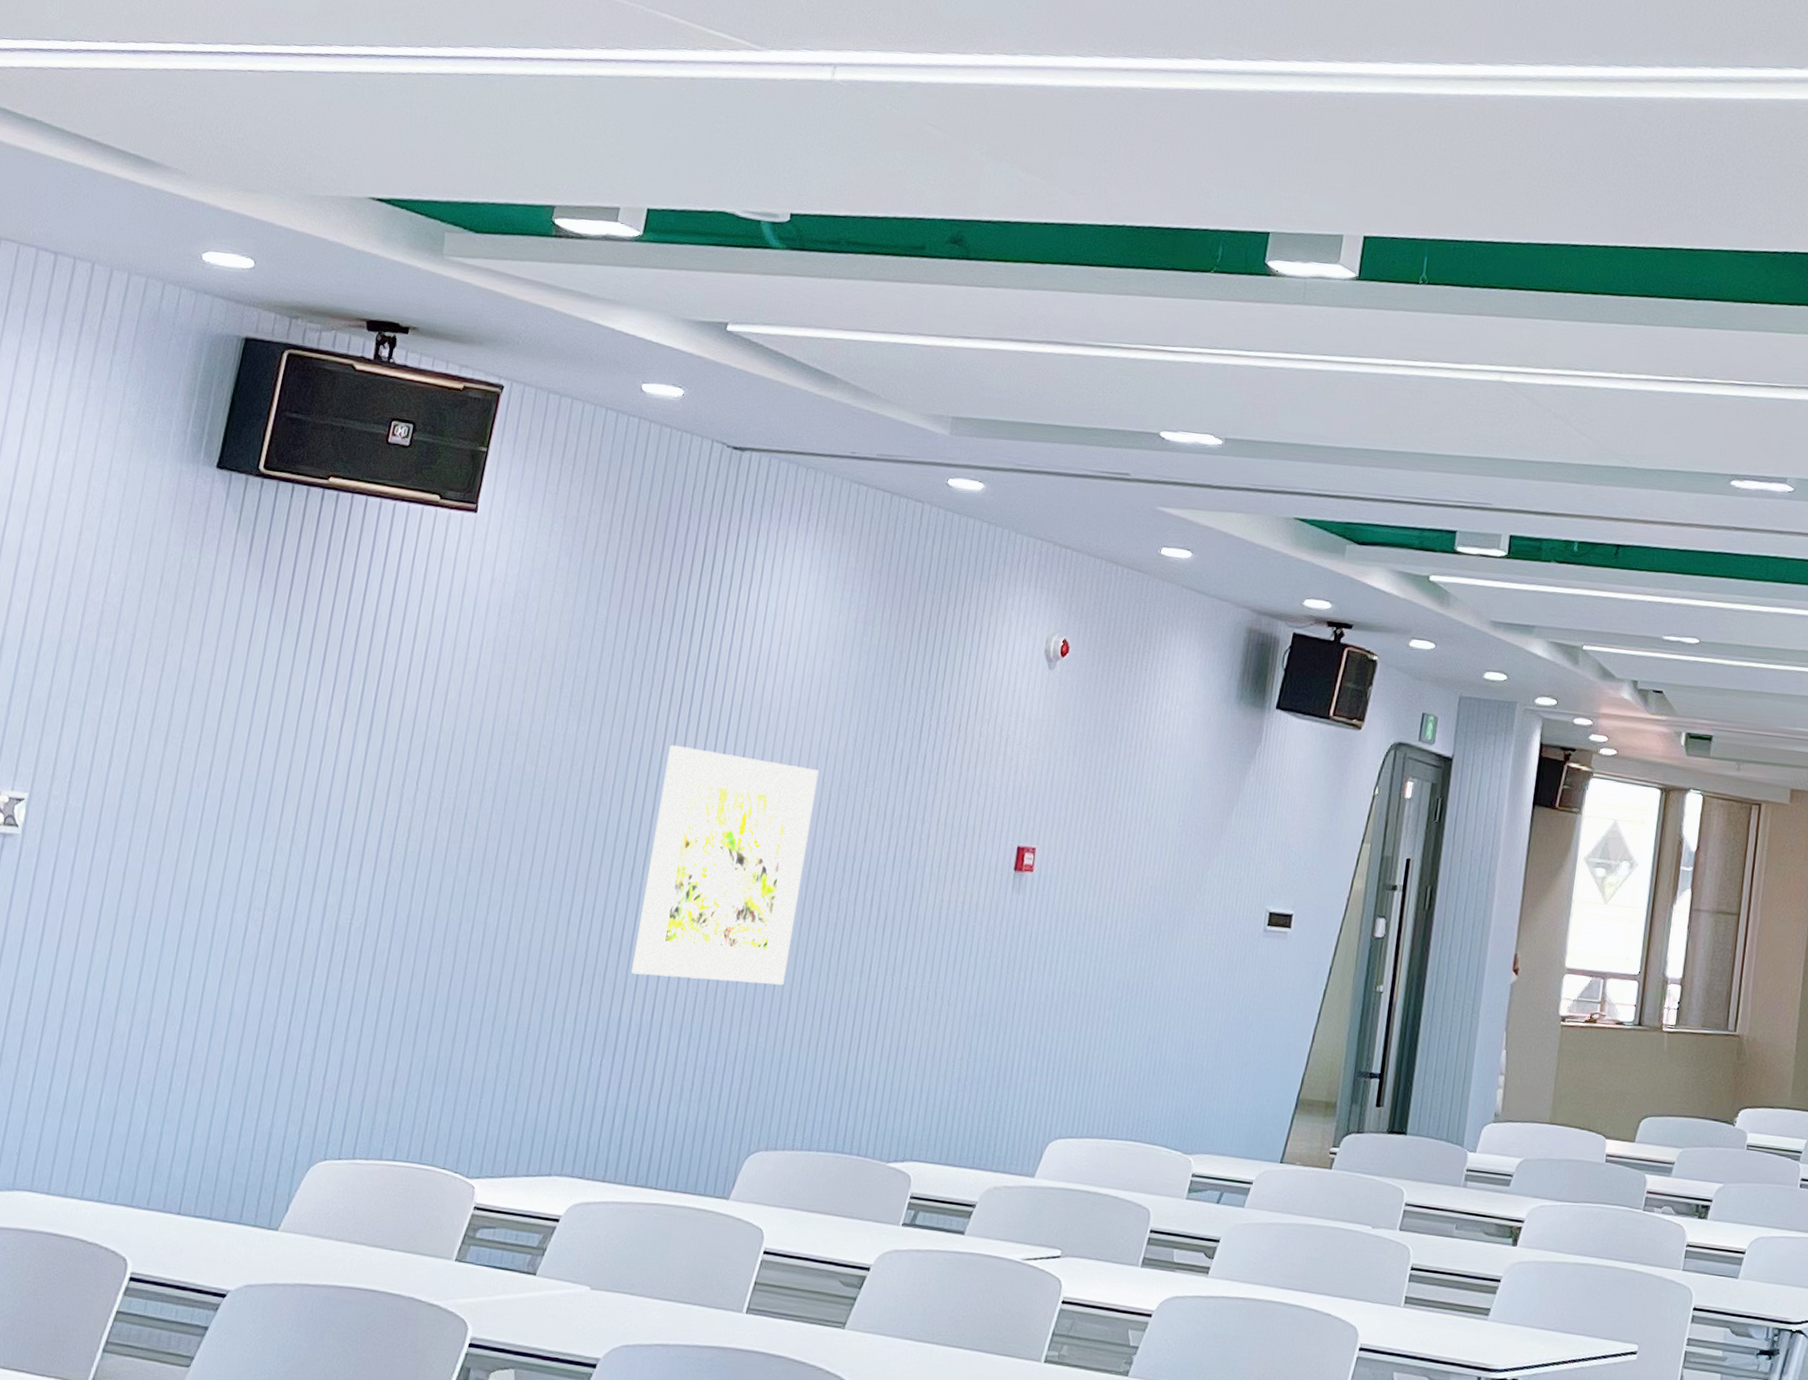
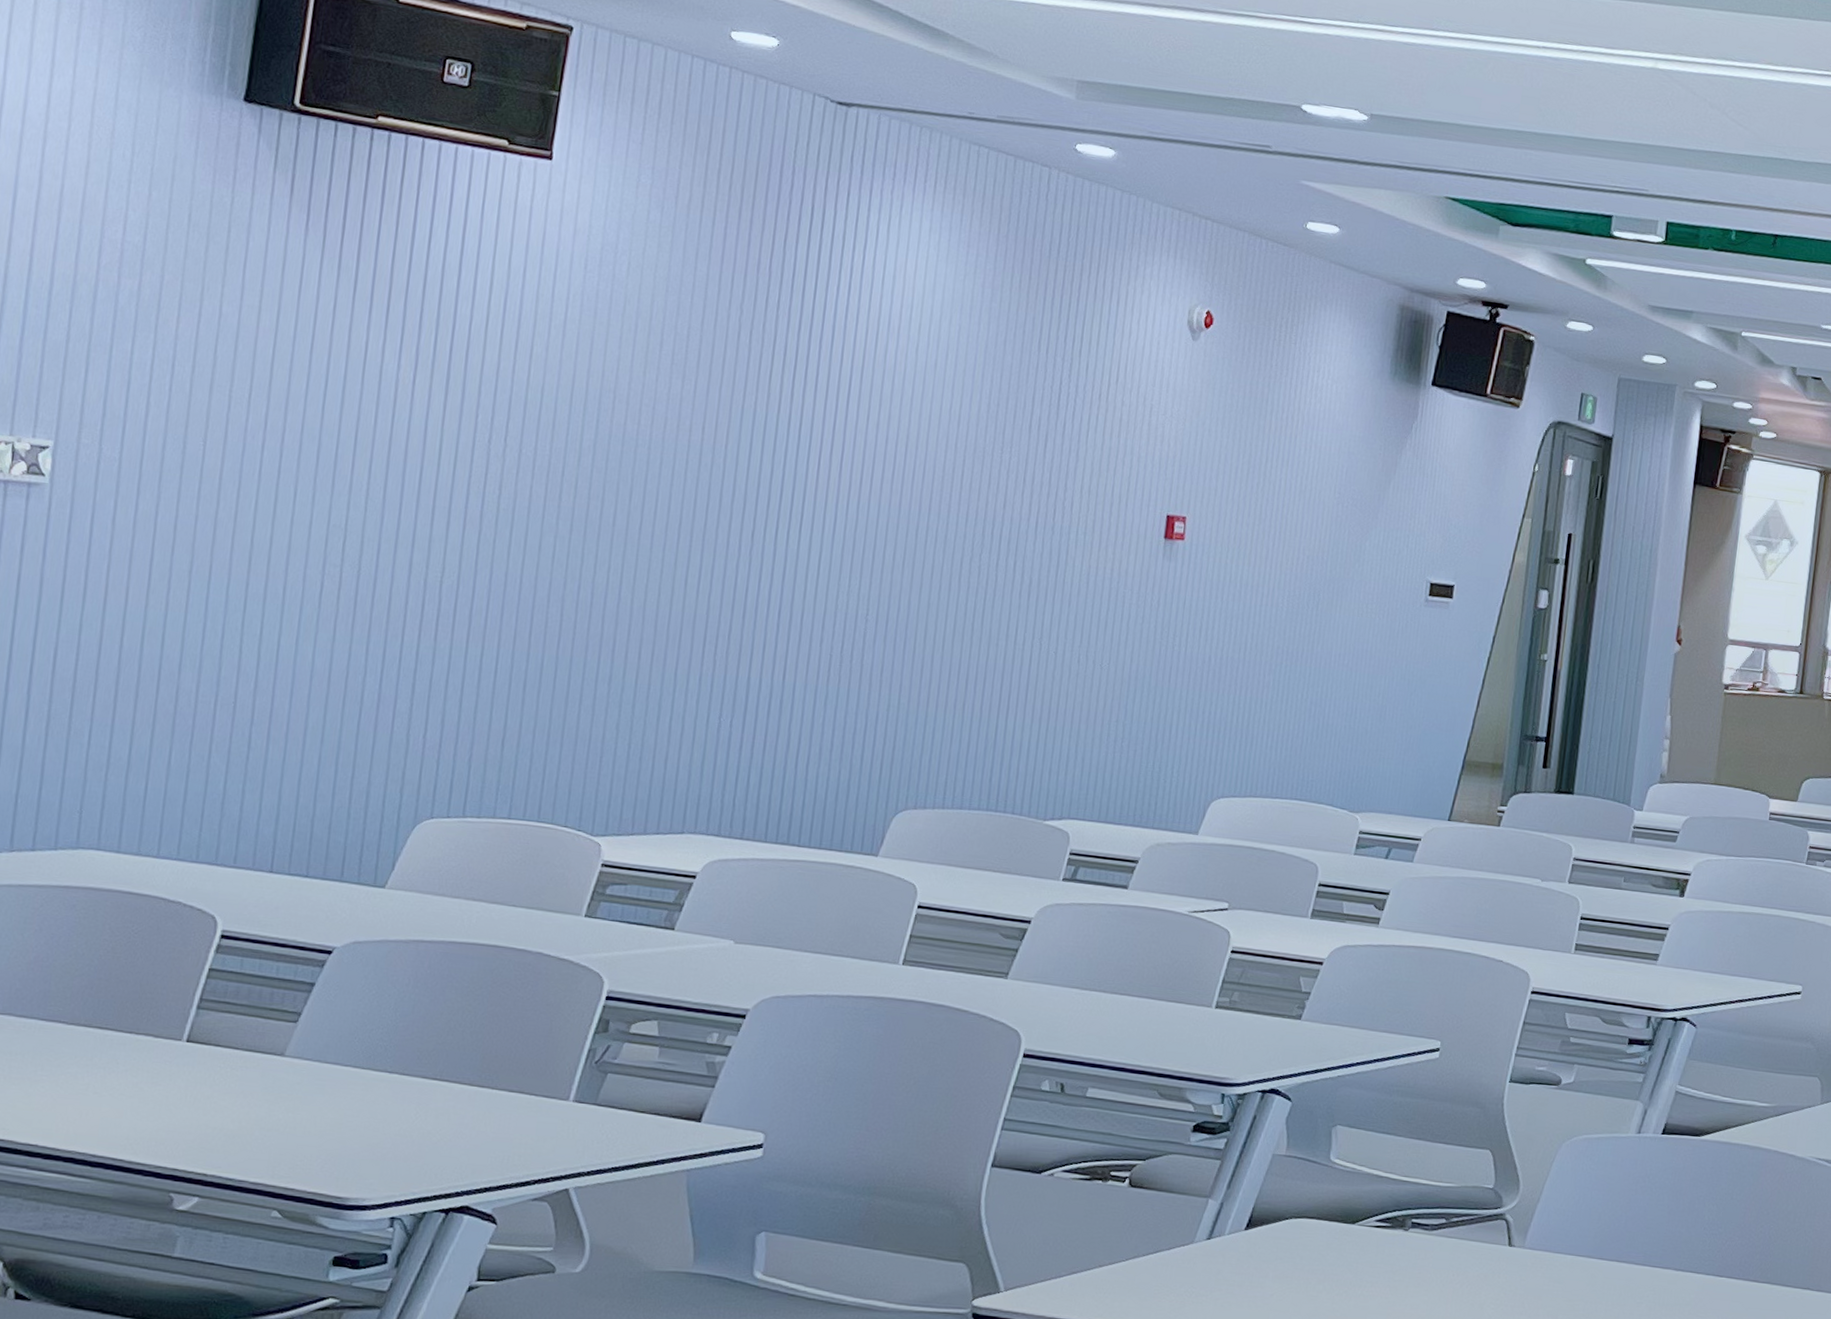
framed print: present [631,745,819,985] -> none [758,407,951,648]

